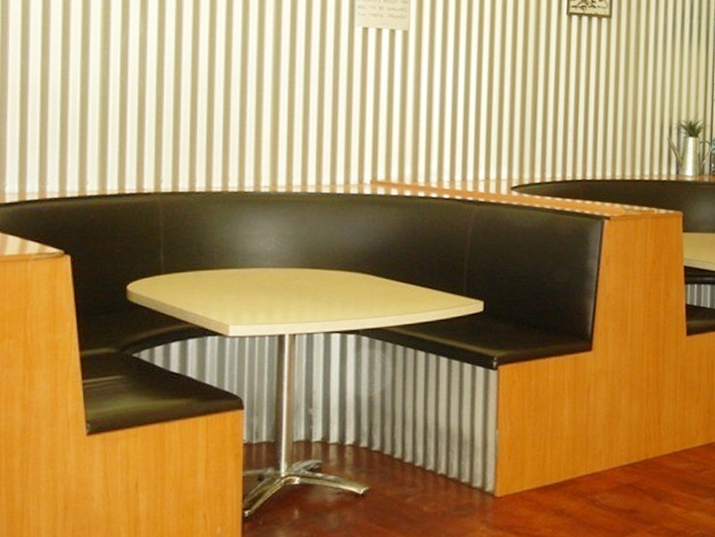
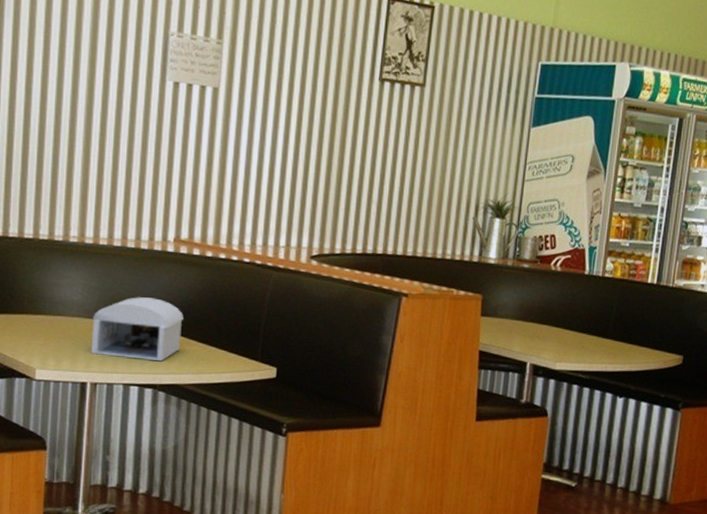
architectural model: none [288,241,385,306] -> present [91,297,184,362]

